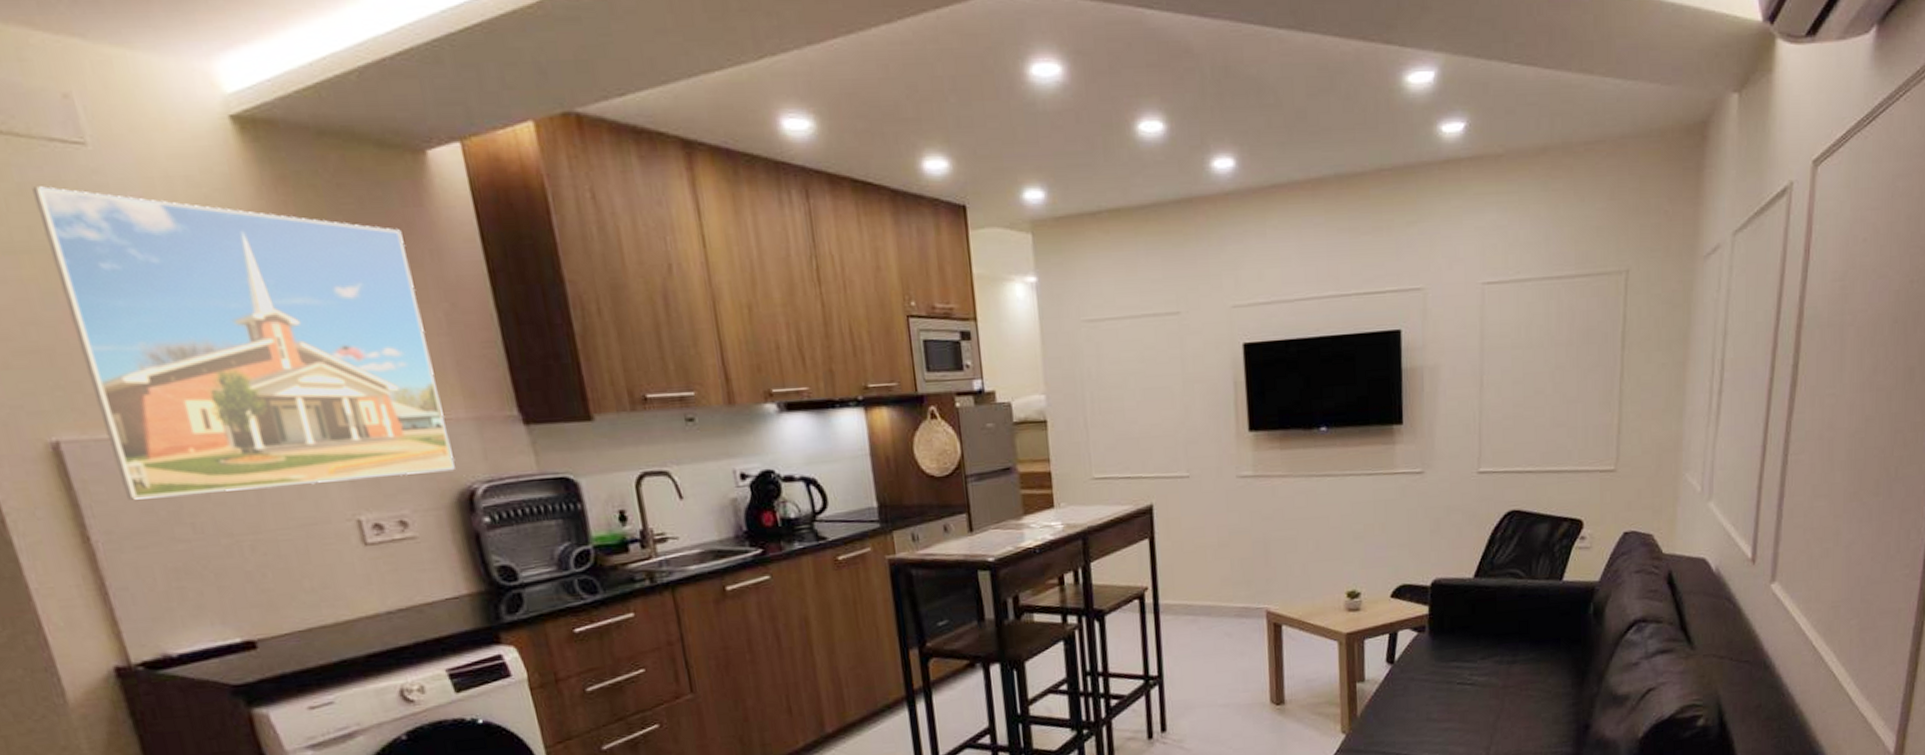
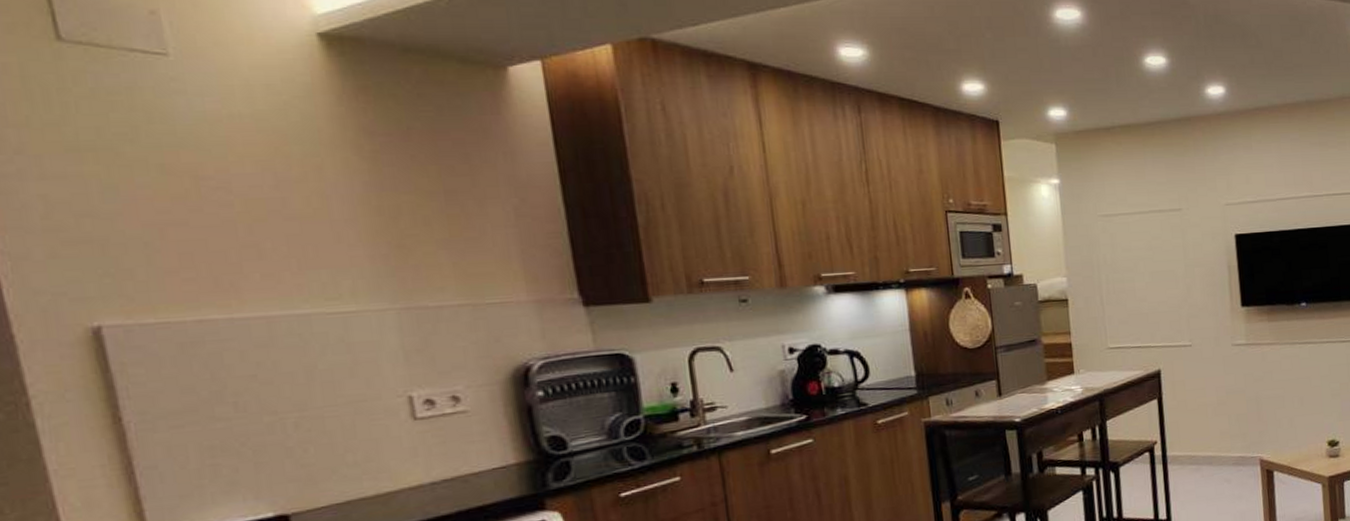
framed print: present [32,186,455,500] -> none [106,91,512,381]

